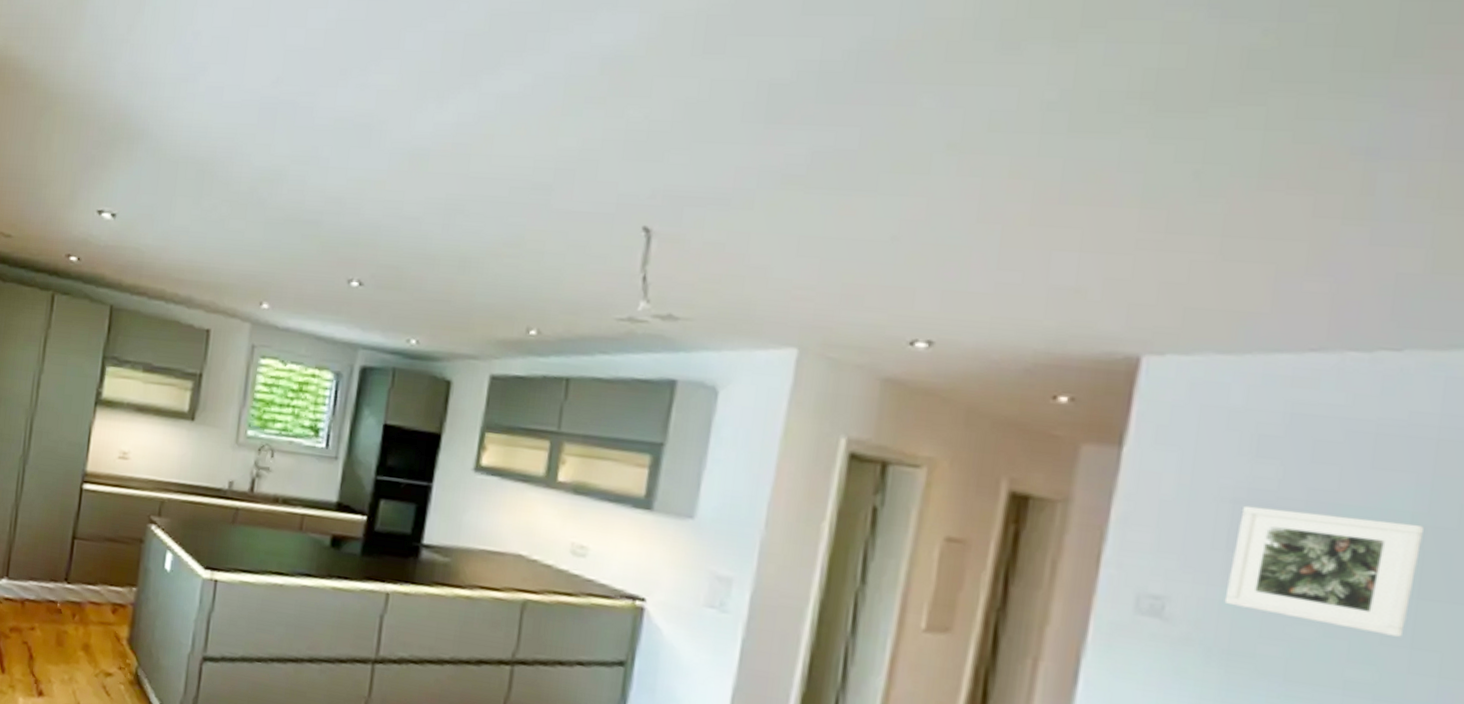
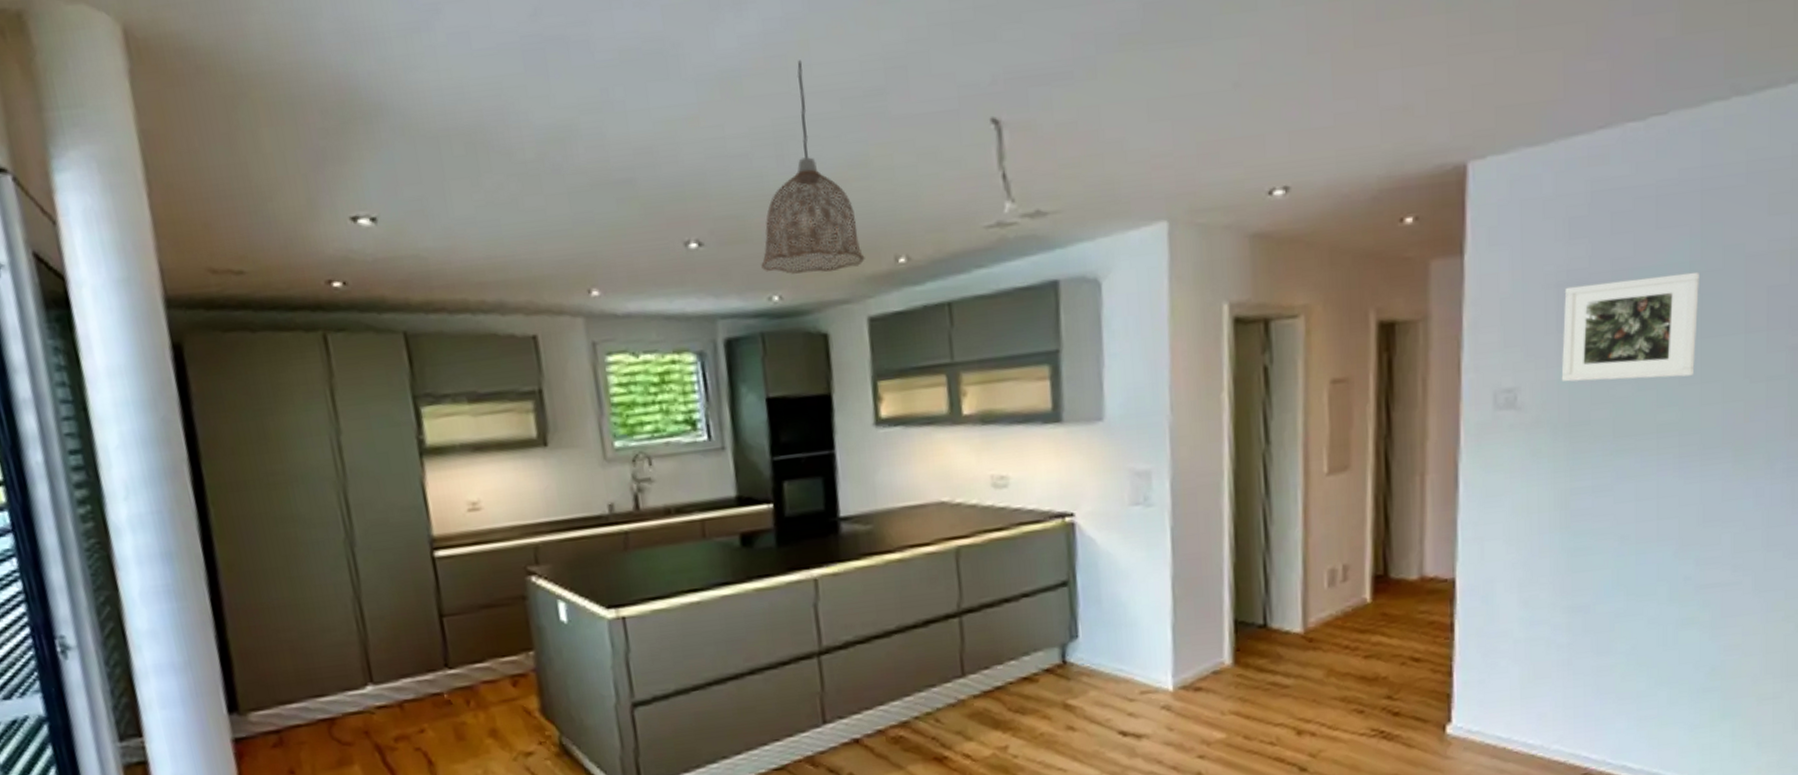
pendant lamp: none [407,150,500,330] -> present [761,60,865,274]

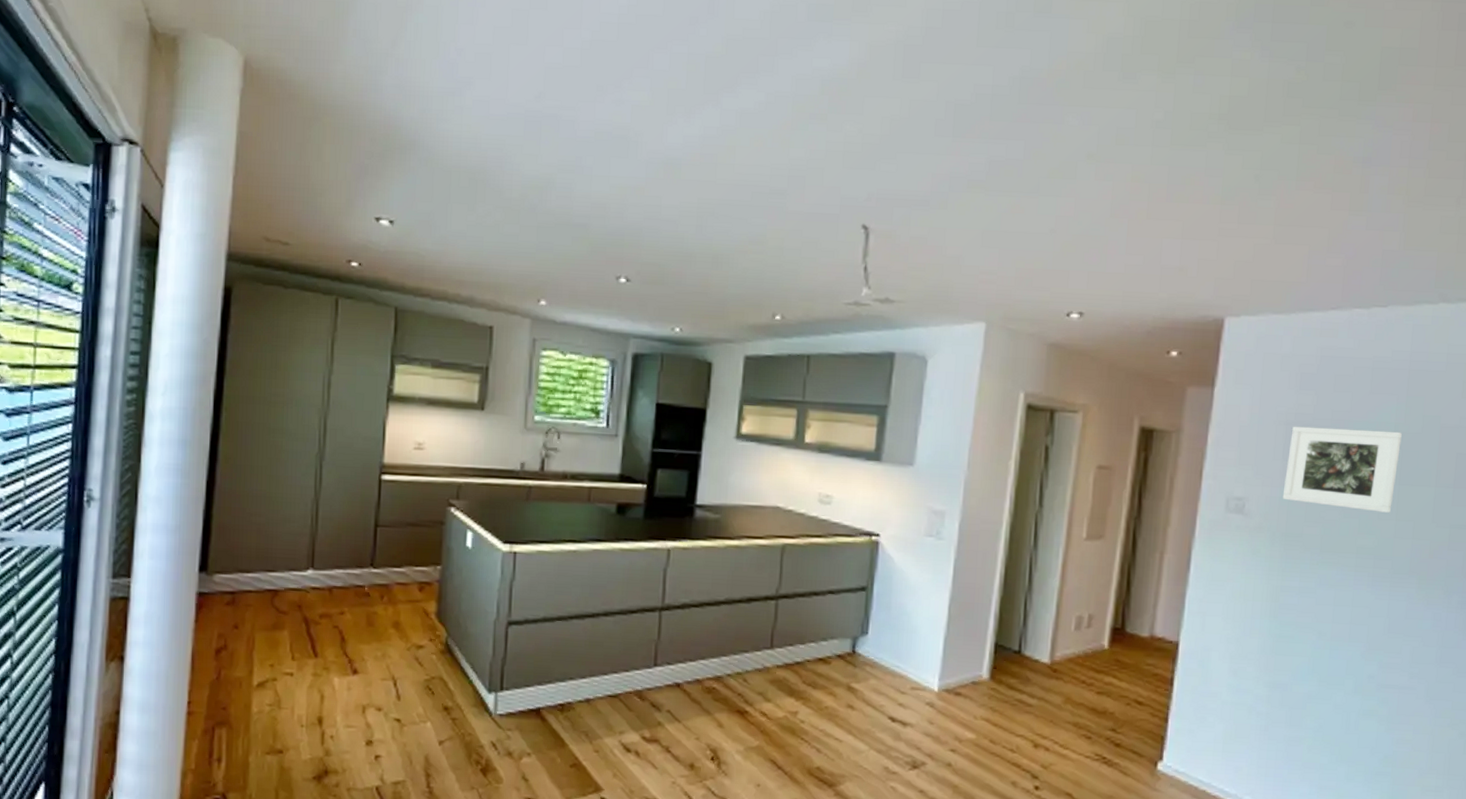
pendant lamp: present [761,60,865,274] -> none [671,160,750,318]

